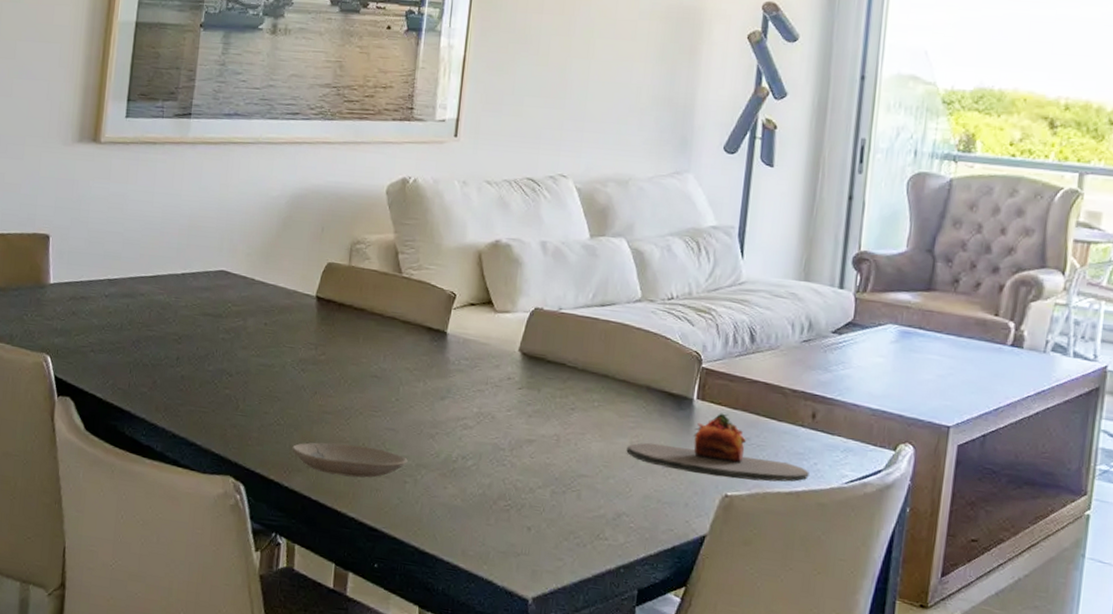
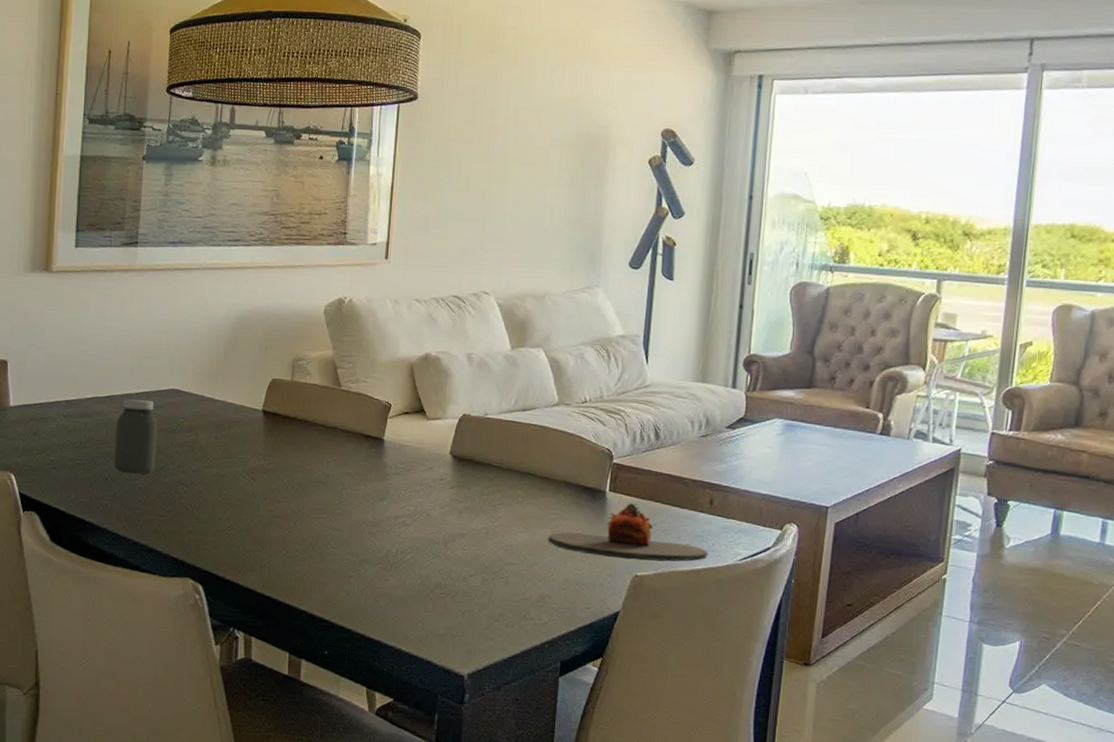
jar: none [155,280,204,361] -> present [114,399,158,475]
plate: present [292,442,408,478] -> none [245,543,352,575]

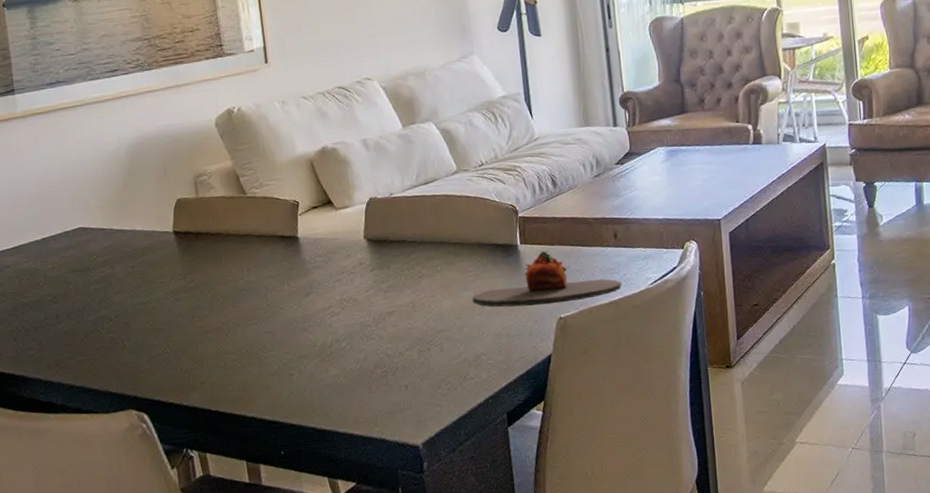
jar: present [114,399,158,475] -> none [27,244,76,320]

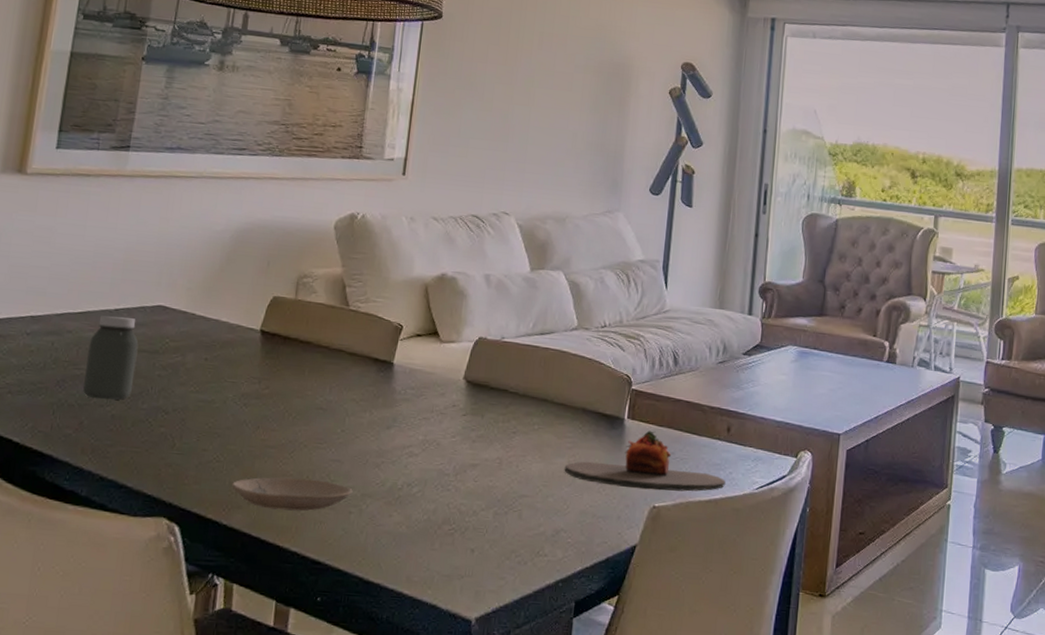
jar: none [27,244,76,320] -> present [83,316,139,400]
plate: none [183,351,290,385] -> present [232,477,353,511]

